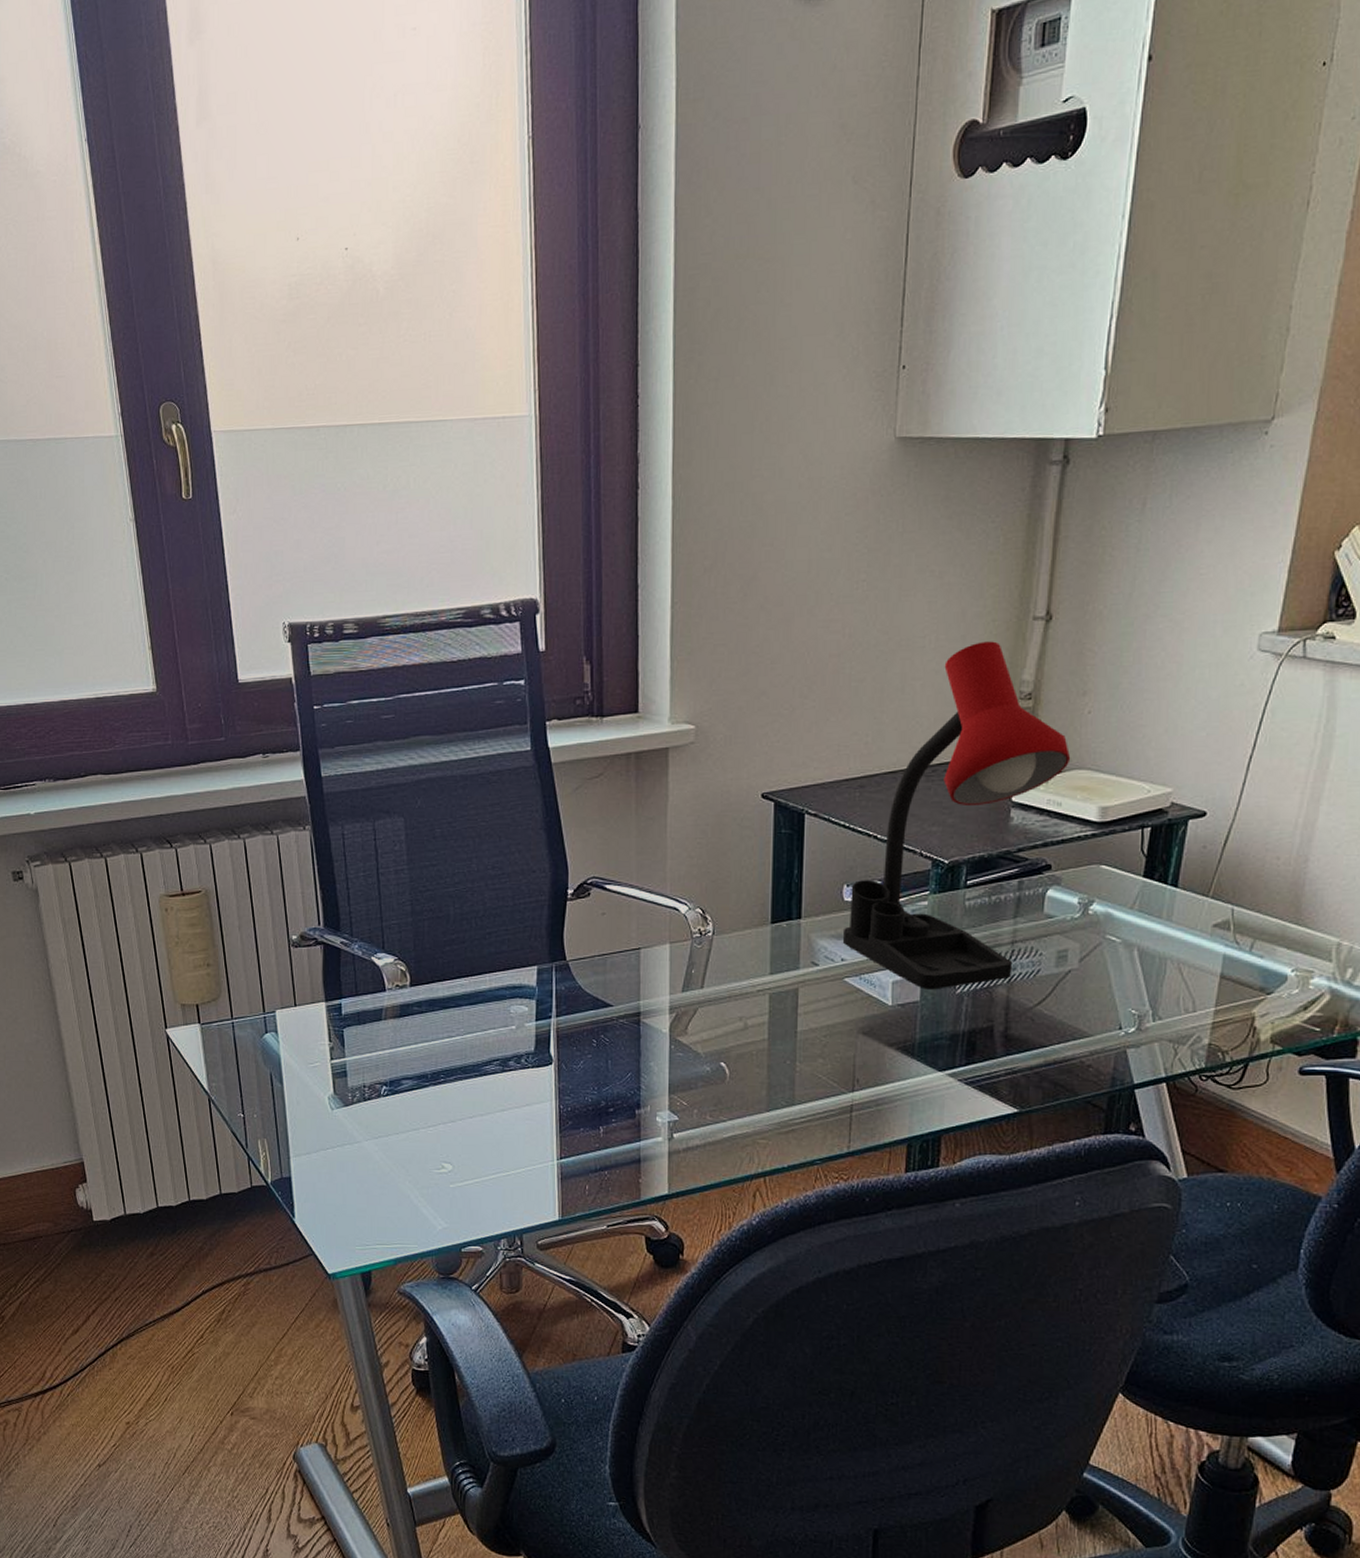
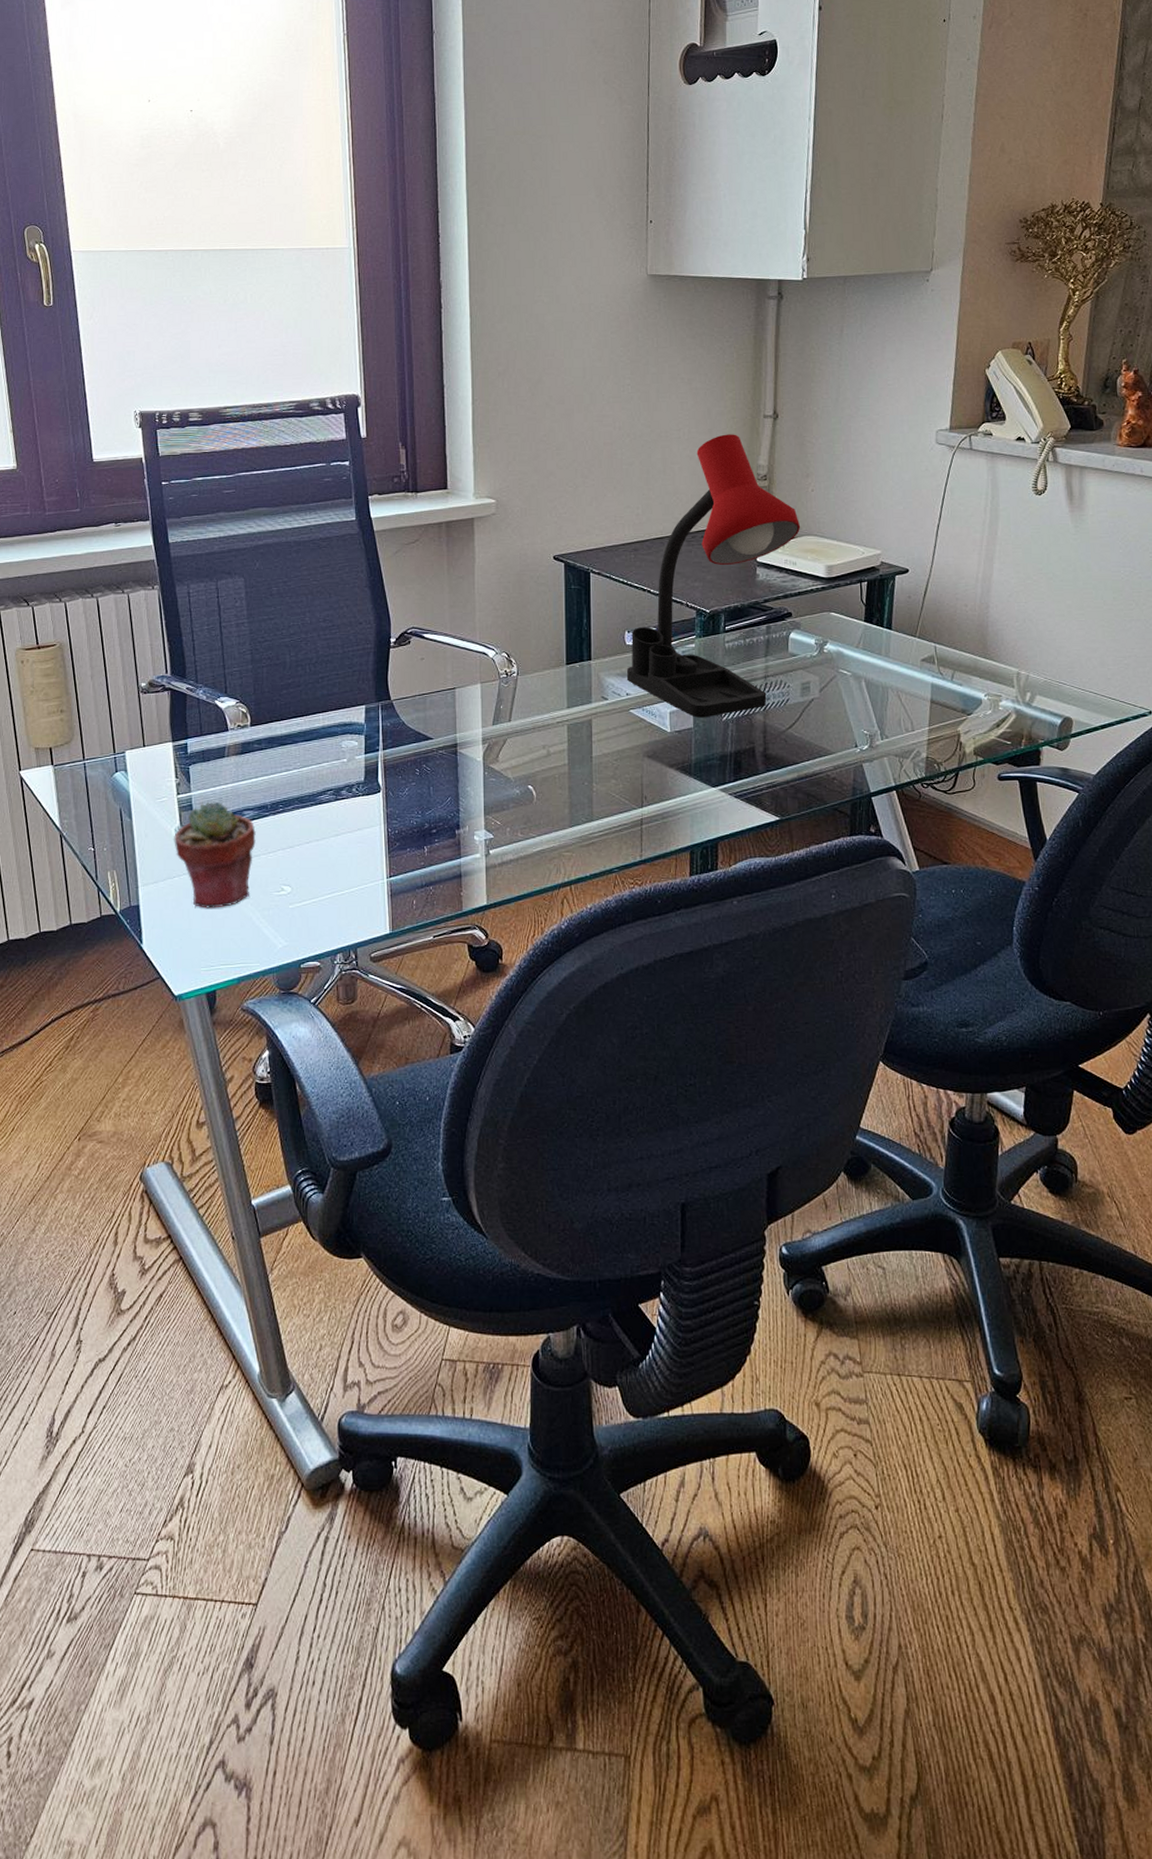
potted succulent: none [326,1069,415,1184] -> present [173,802,256,909]

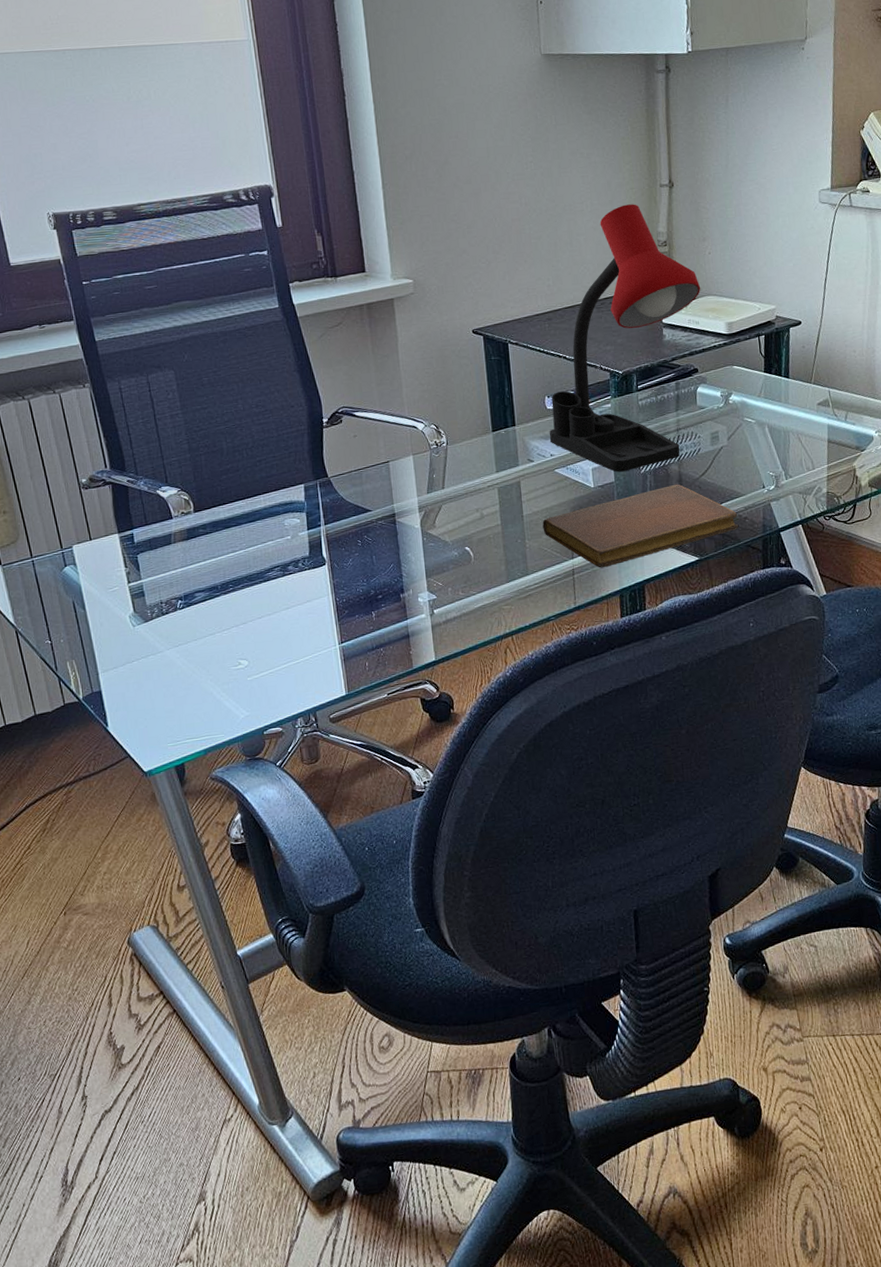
potted succulent: present [173,802,256,909] -> none [128,587,210,688]
notebook: none [612,735,826,820] -> present [542,484,738,568]

